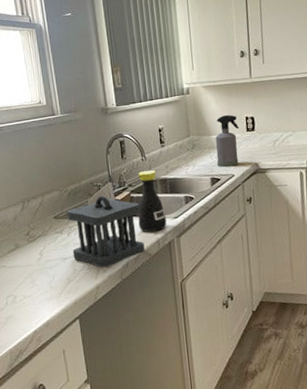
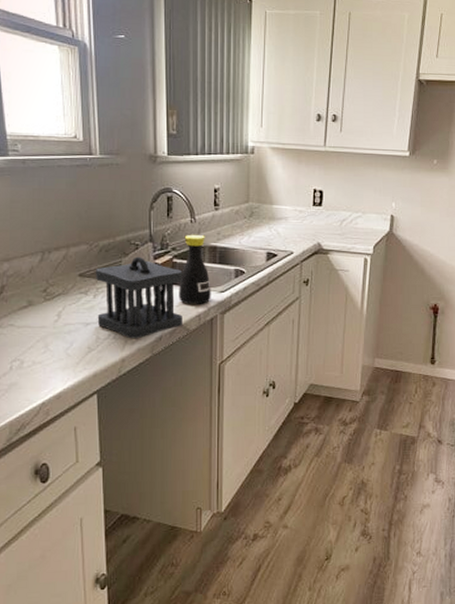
spray bottle: present [215,114,239,167] -> none [275,183,305,243]

